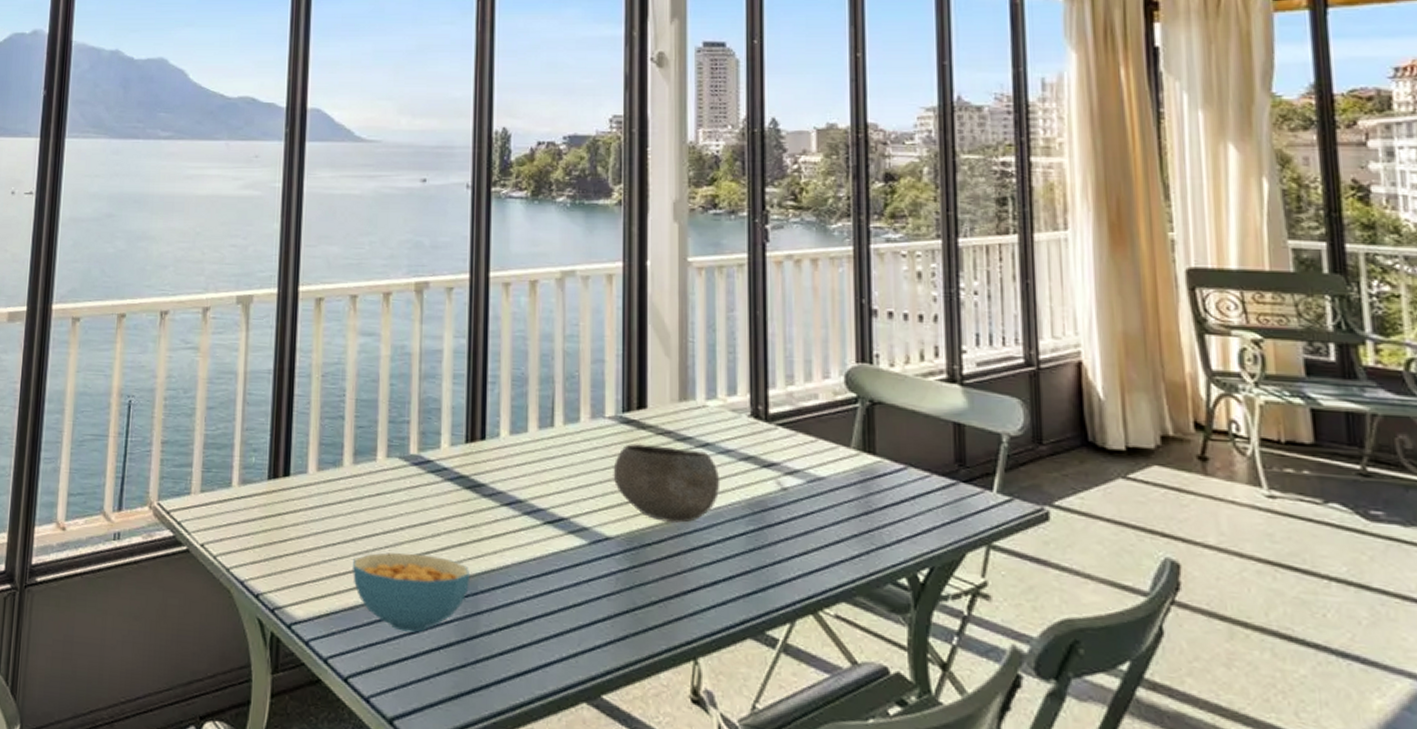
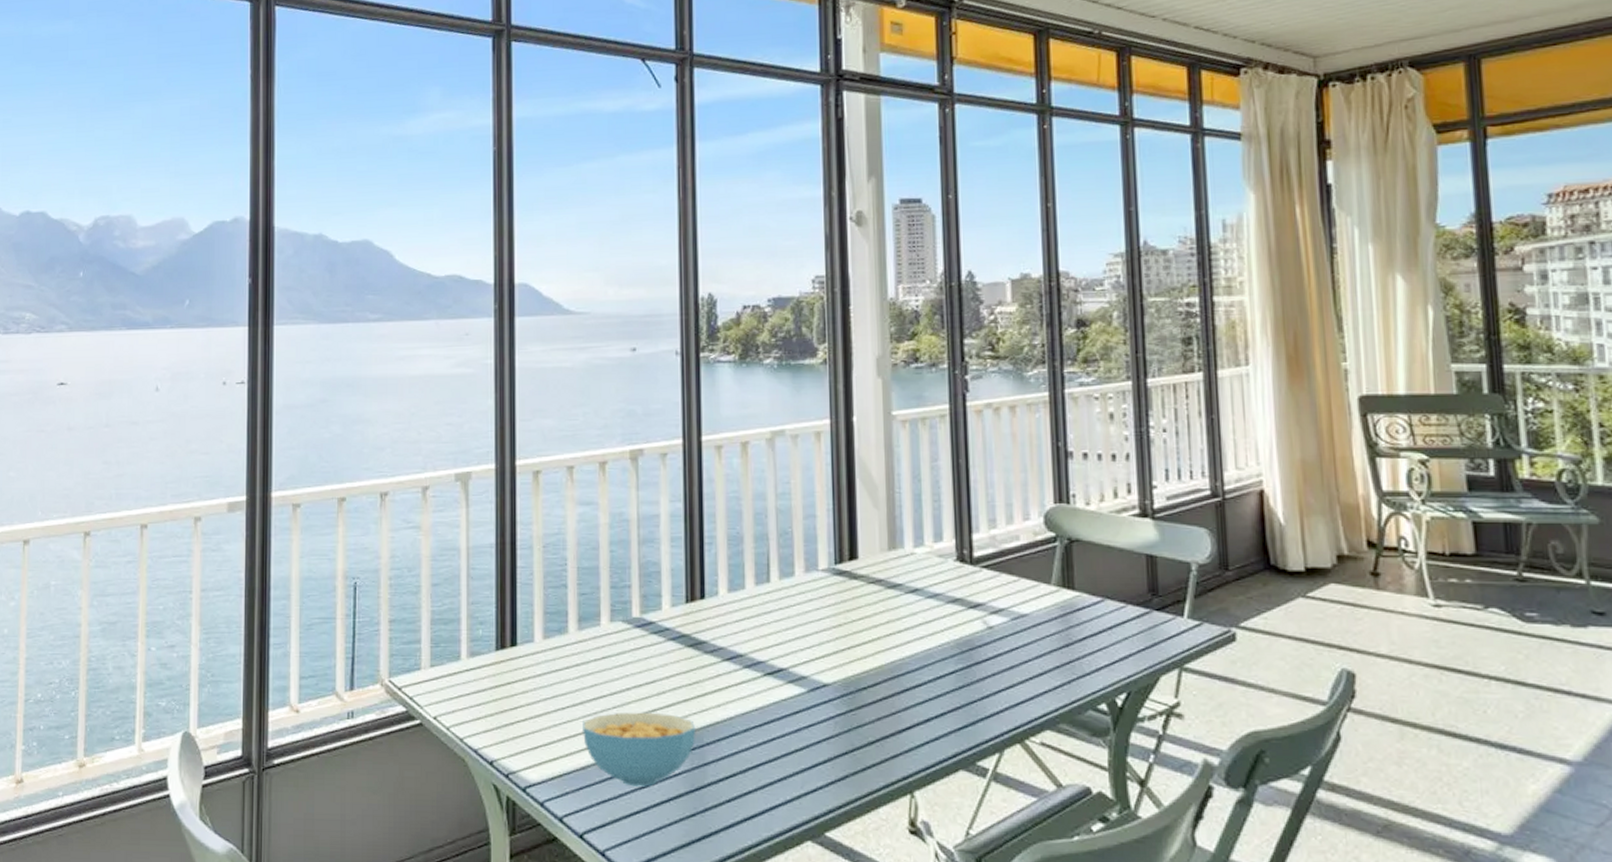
bowl: present [613,444,720,524] -> none [828,594,930,667]

